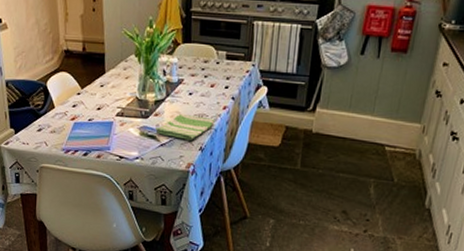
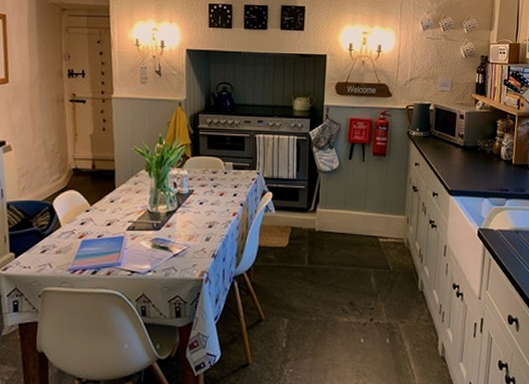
dish towel: present [155,113,215,140] -> none [168,222,226,248]

